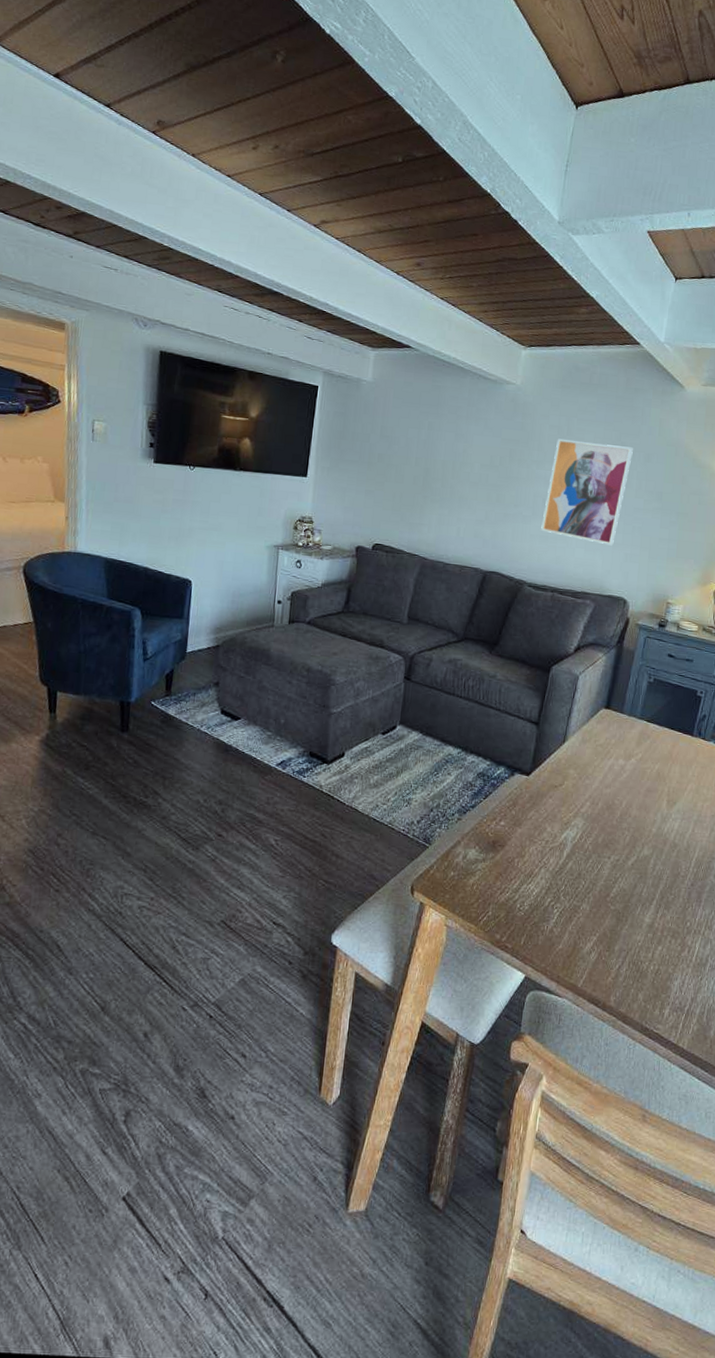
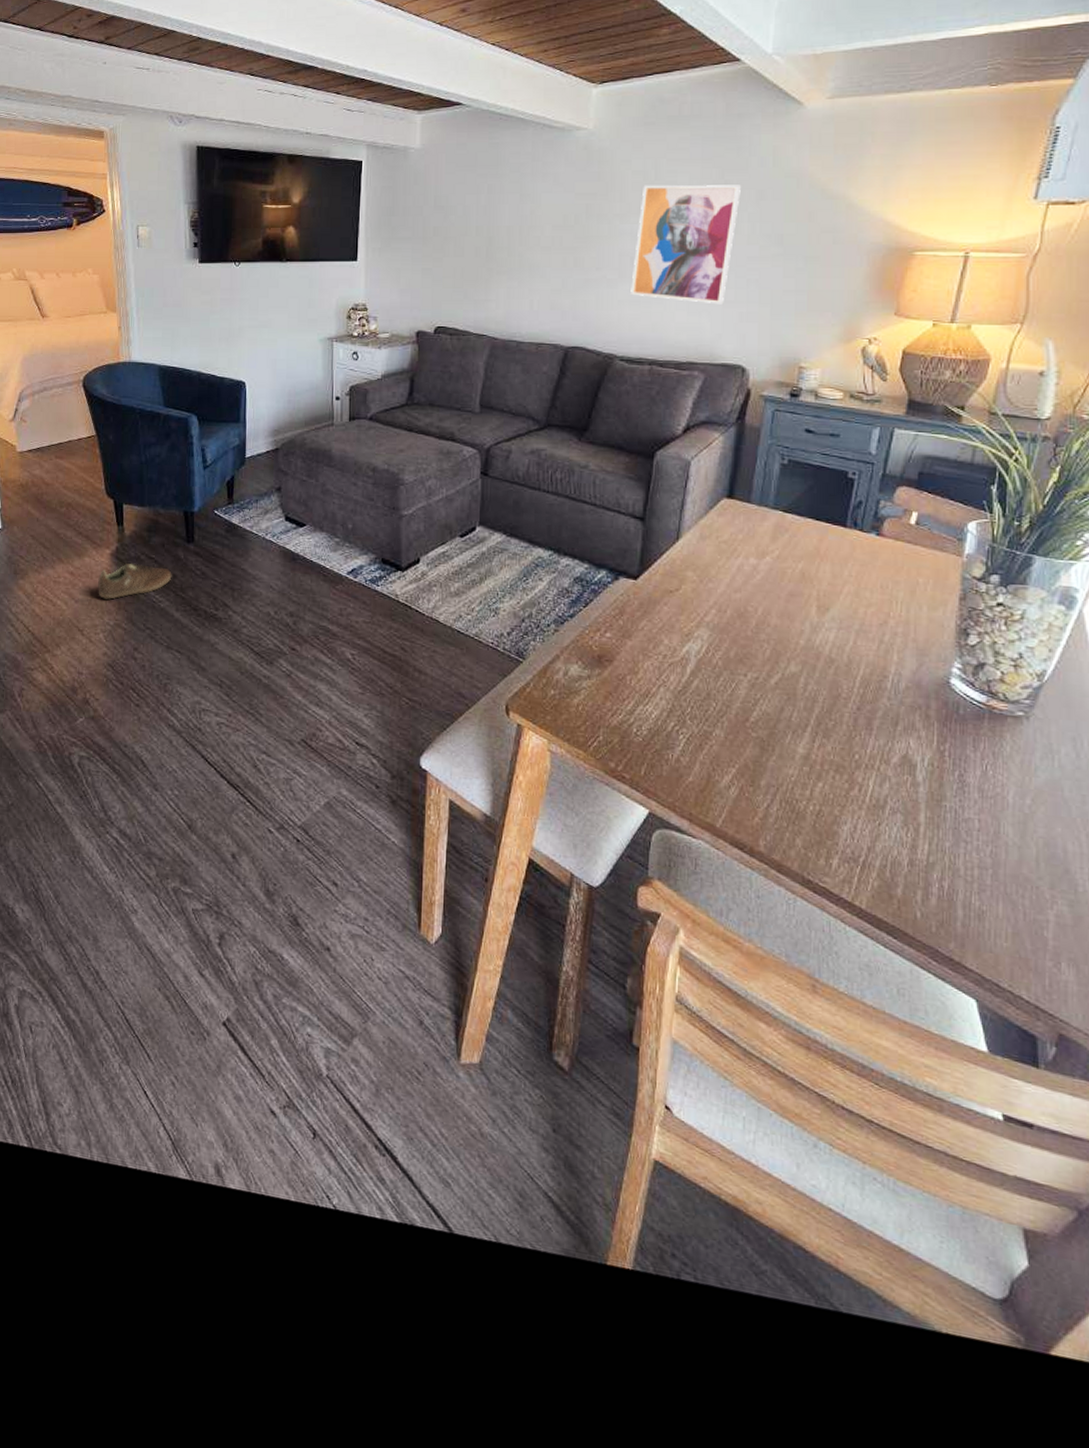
sneaker: none [22,749,103,786] -> present [97,562,172,600]

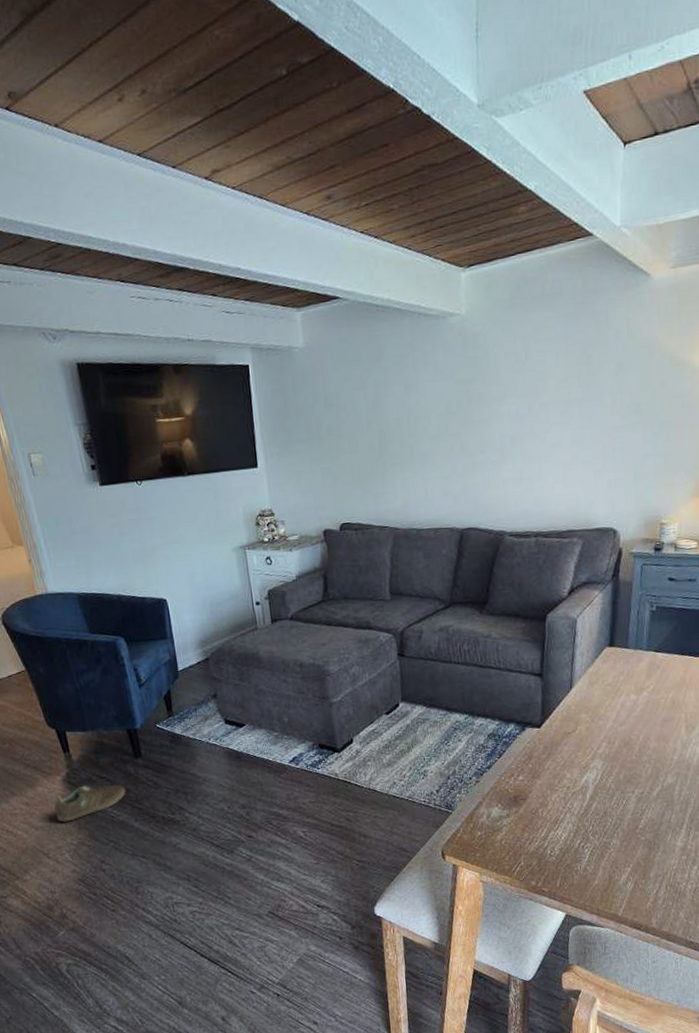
wall art: present [631,185,741,305] -> none [513,358,602,474]

